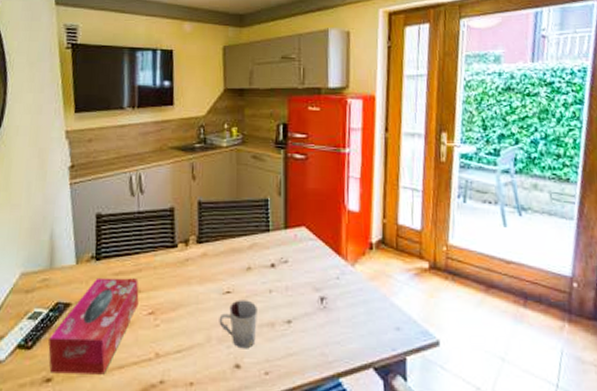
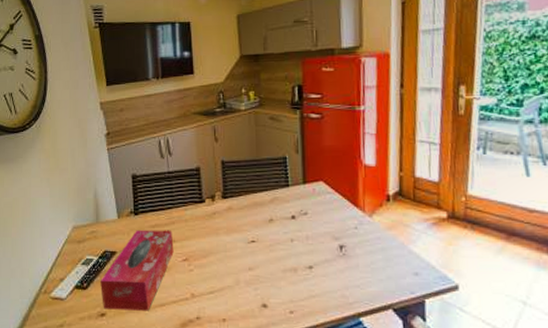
cup: present [219,300,257,349] -> none [246,248,281,291]

